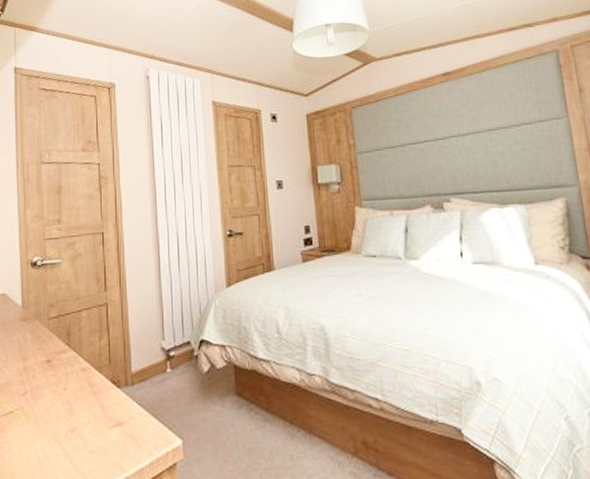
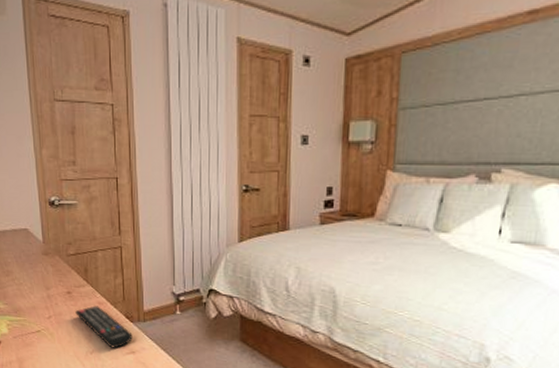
remote control: none [55,373,120,422] -> present [75,305,133,349]

